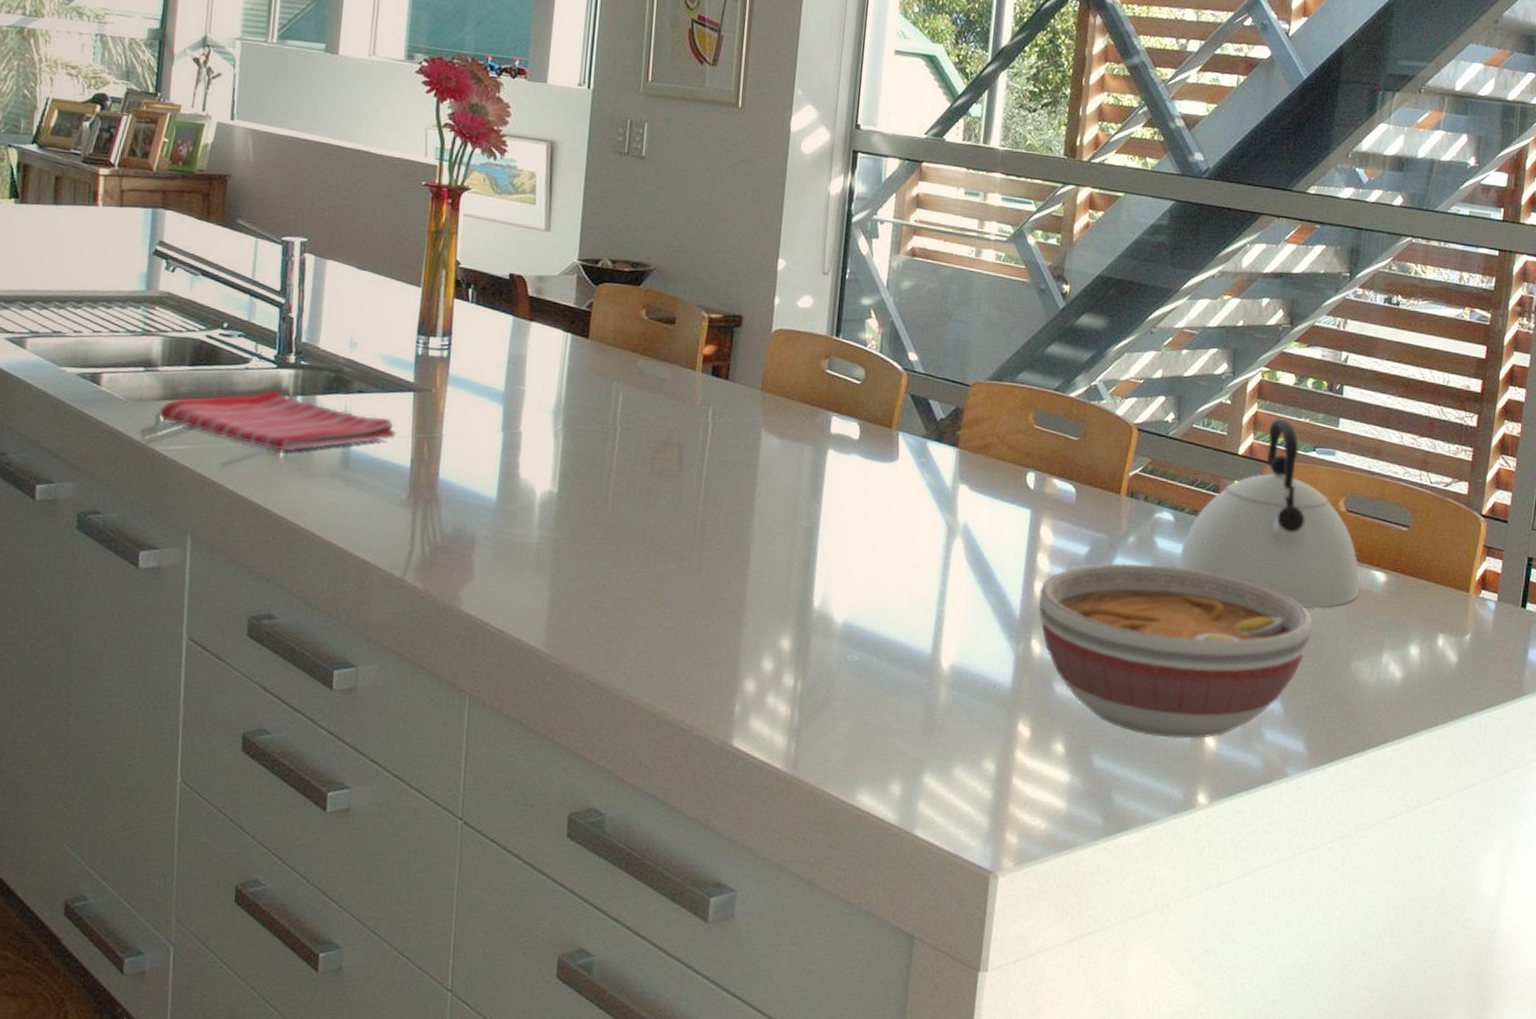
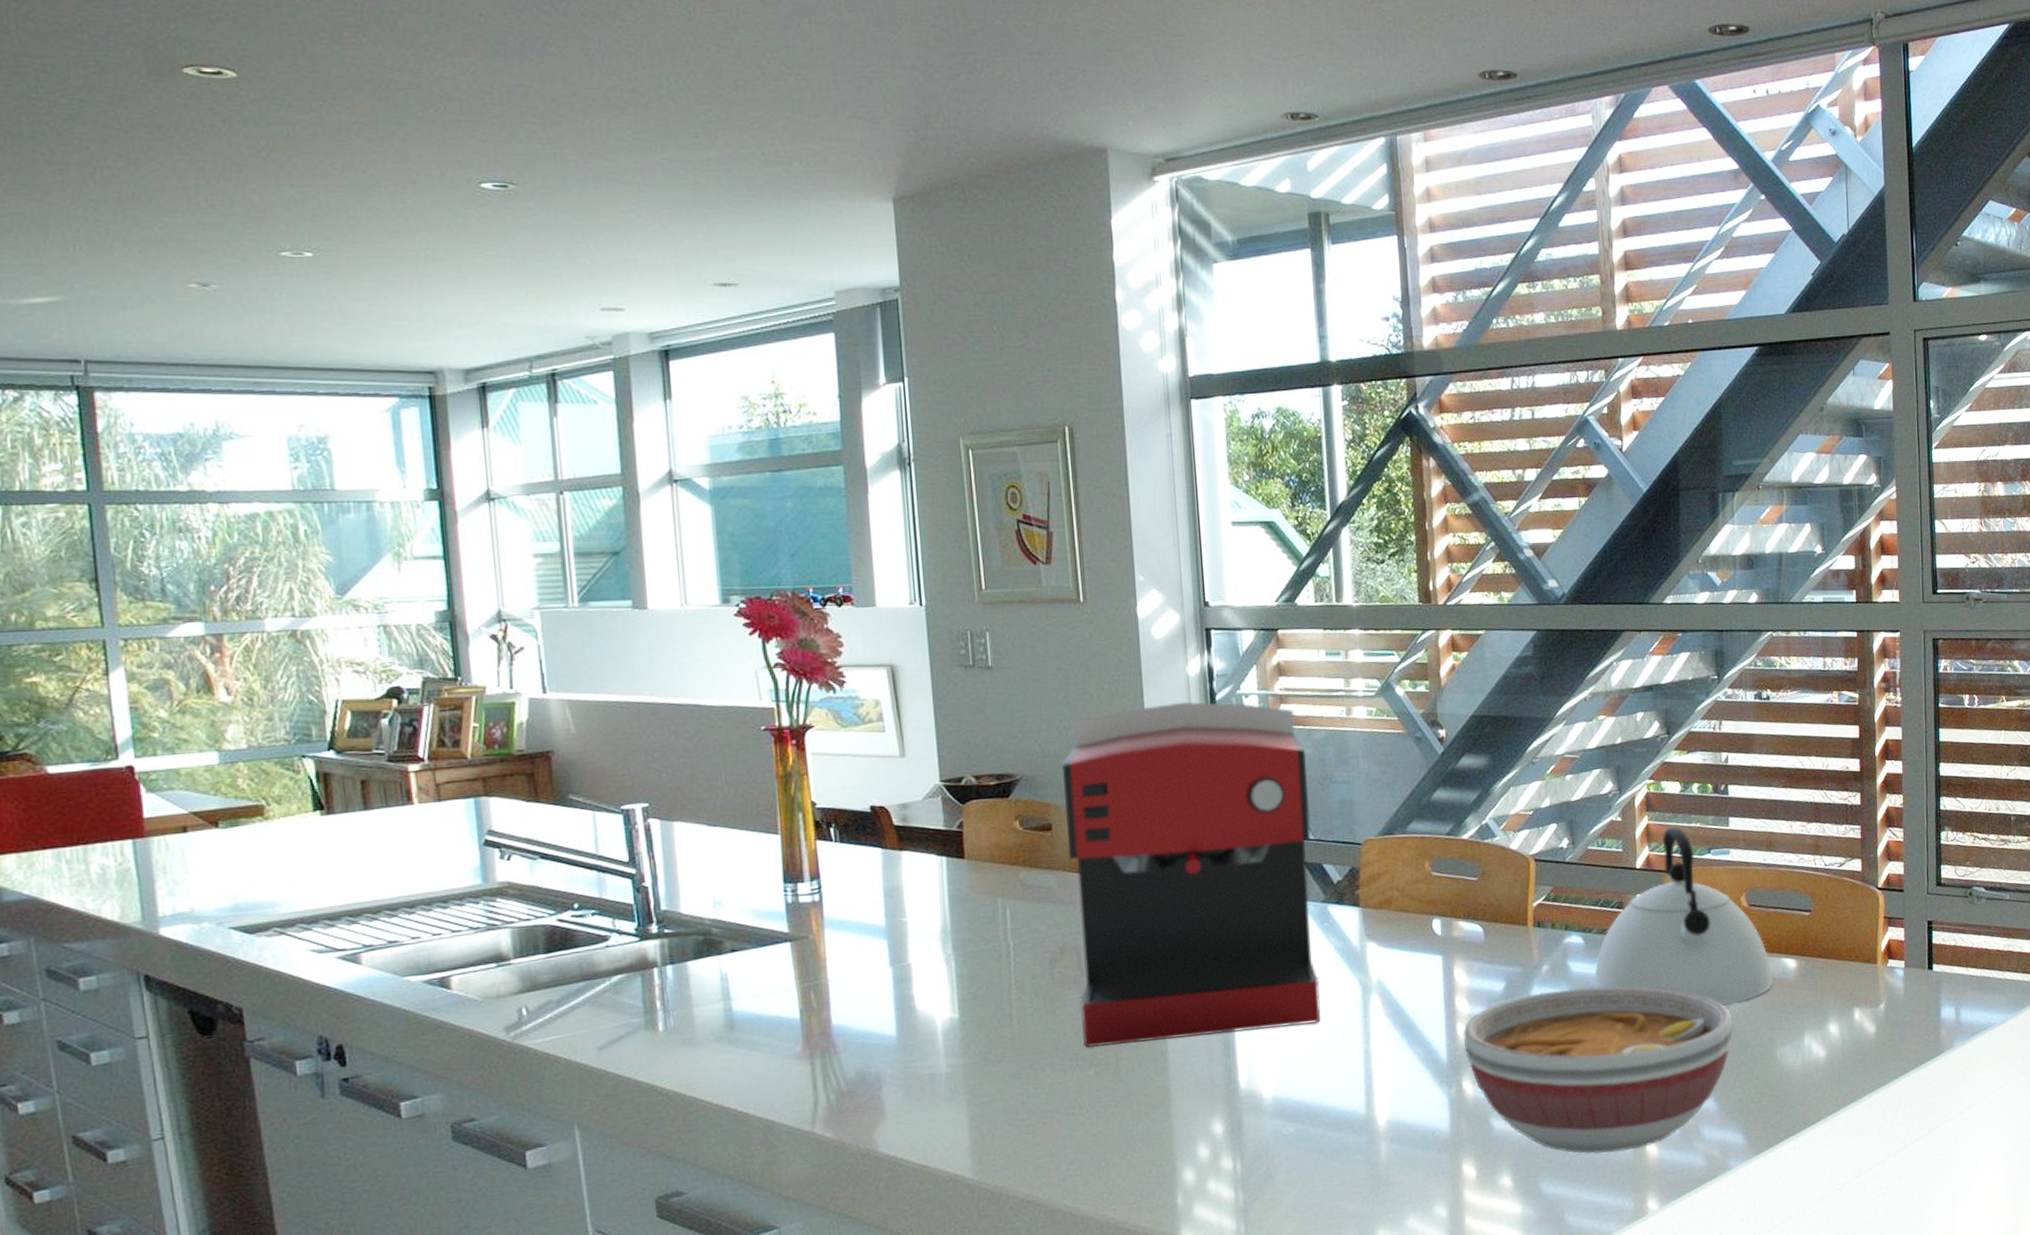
dish towel: present [159,389,396,452] -> none [520,963,779,1025]
coffee maker: none [670,218,930,556] -> present [1061,701,1321,1047]

